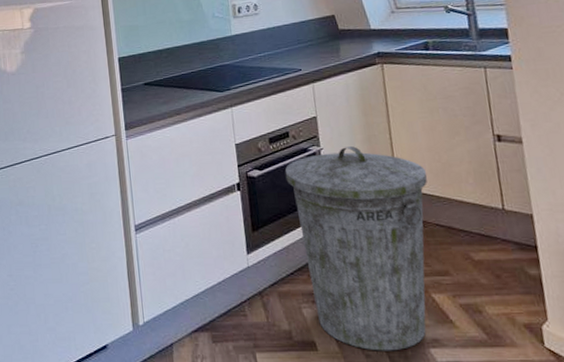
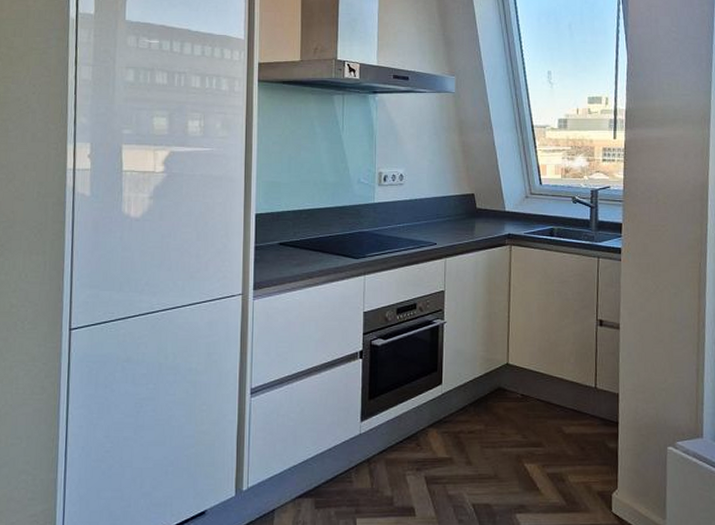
trash can: present [284,146,427,351] -> none [407,322,536,517]

